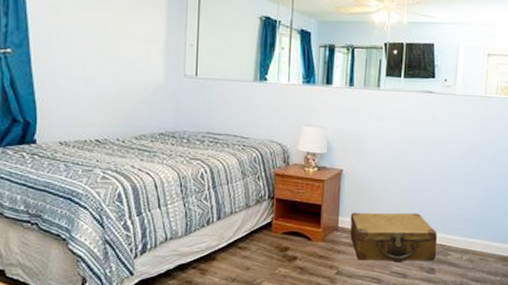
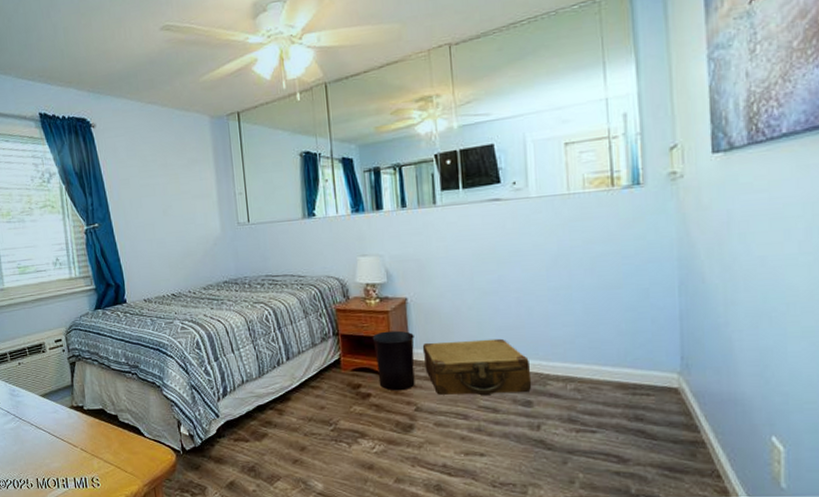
waste bin: none [306,198,345,255] -> present [372,330,415,391]

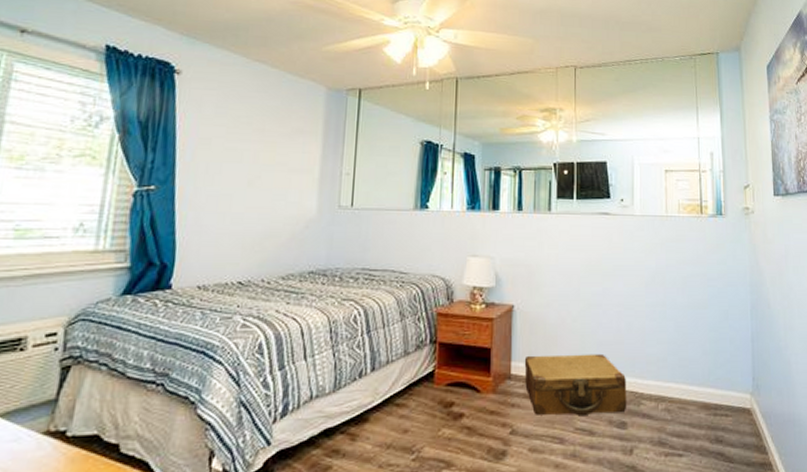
waste bin: present [372,330,415,391] -> none [473,340,517,411]

